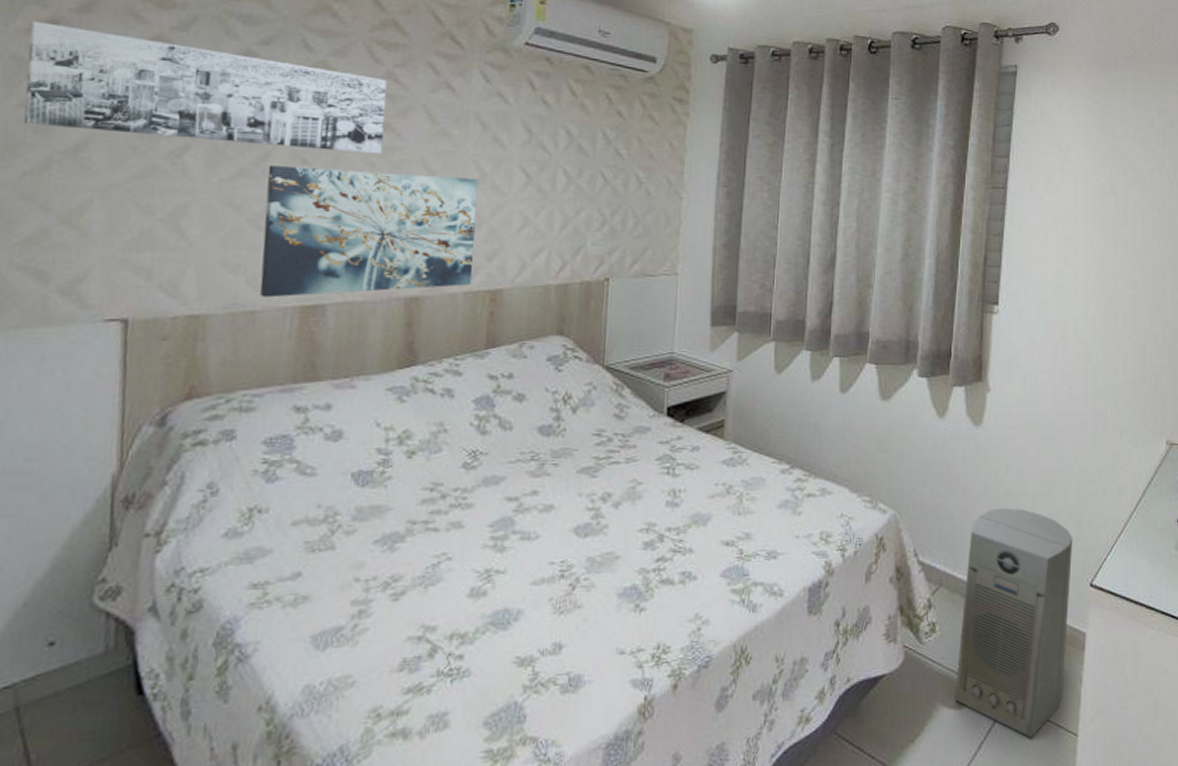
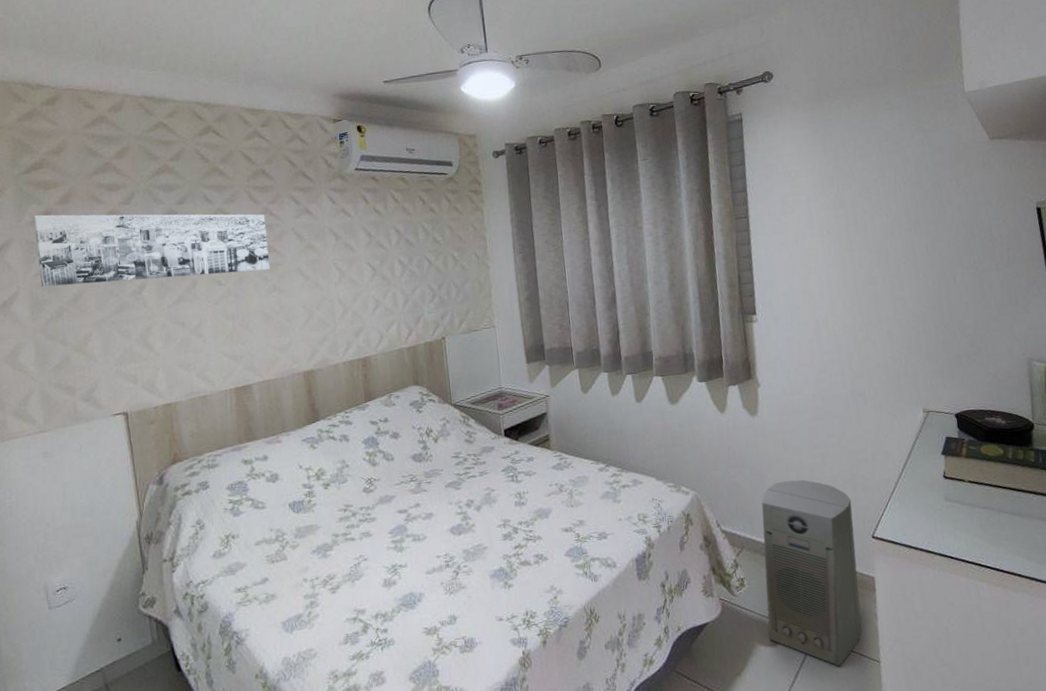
wall art: present [259,166,479,298] -> none [197,277,348,385]

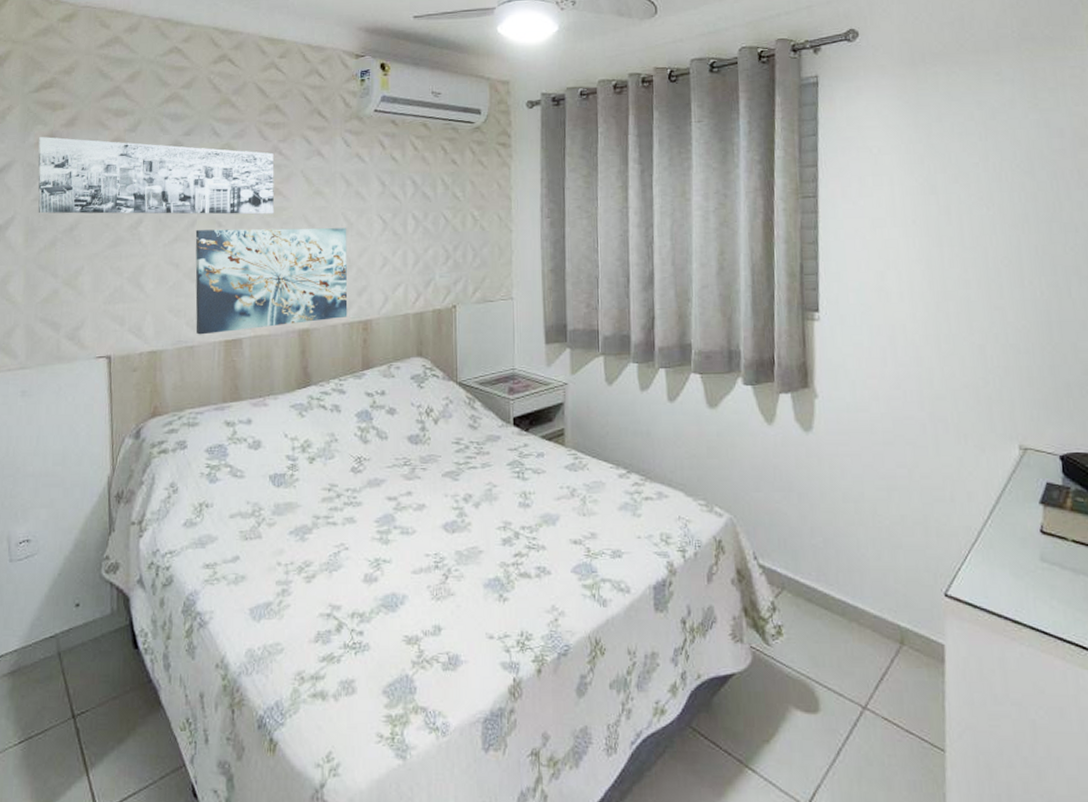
wall art: none [197,277,348,385] -> present [195,228,348,335]
air purifier: present [761,479,862,667] -> none [806,513,925,750]

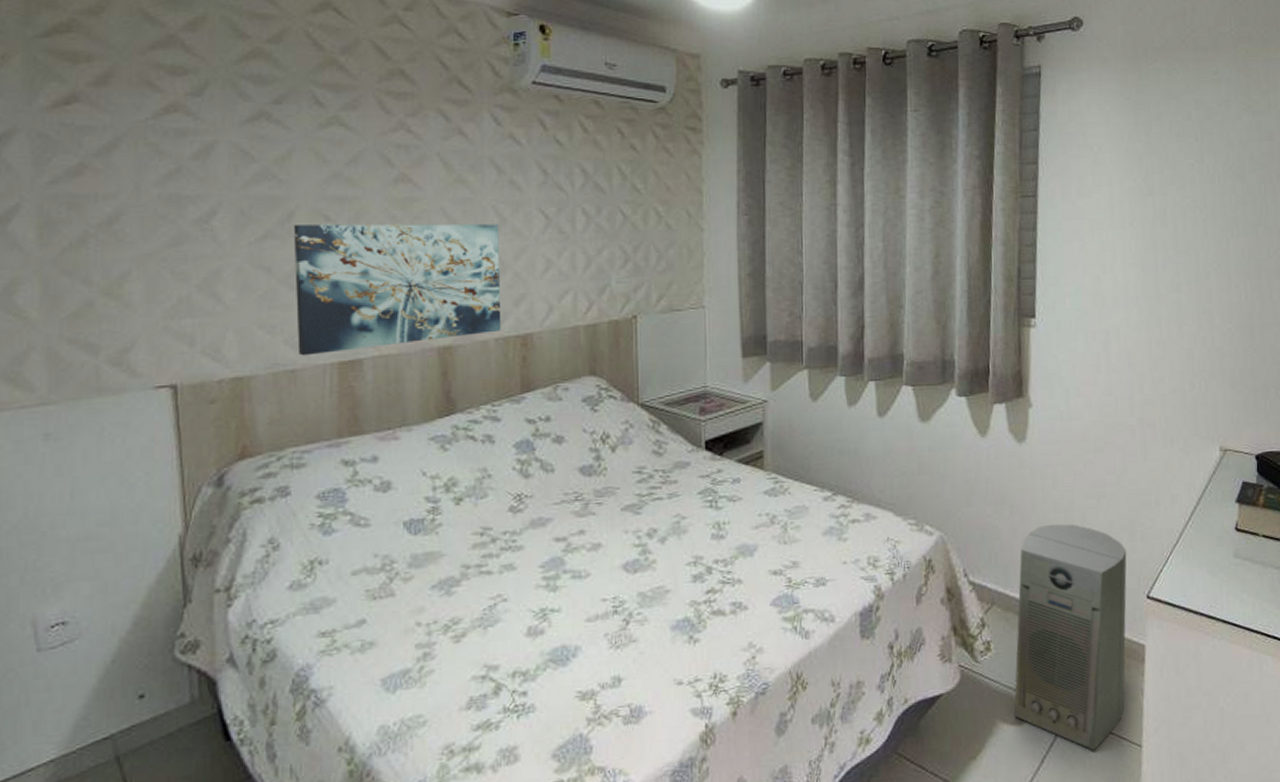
wall art: present [38,137,274,215] -> none [52,98,401,207]
air purifier: none [806,513,925,750] -> present [1013,524,1127,751]

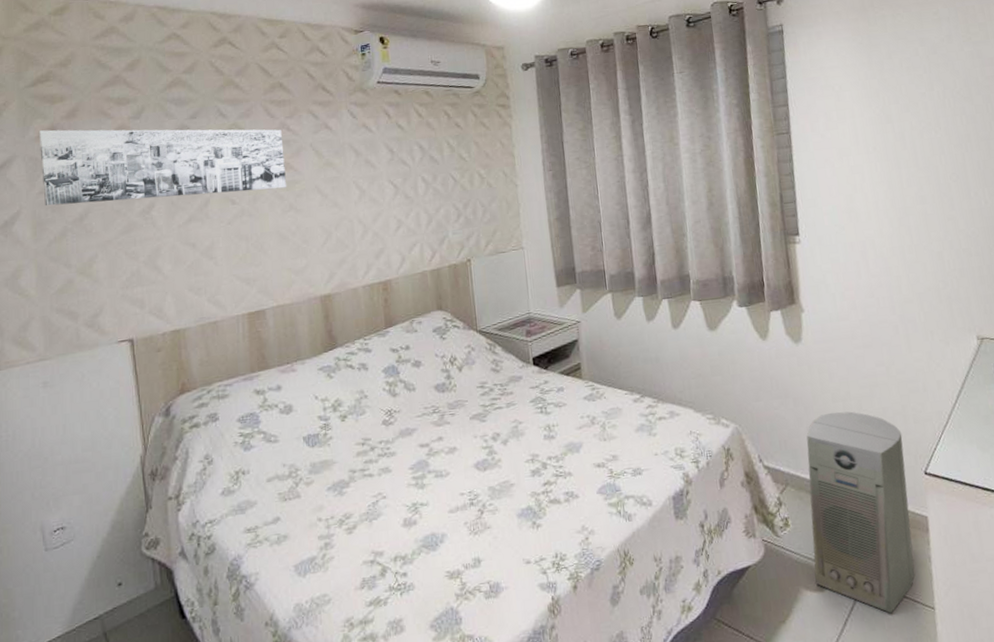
wall art: none [52,98,401,207] -> present [38,129,286,206]
wall art: present [293,223,502,356] -> none [209,195,367,310]

